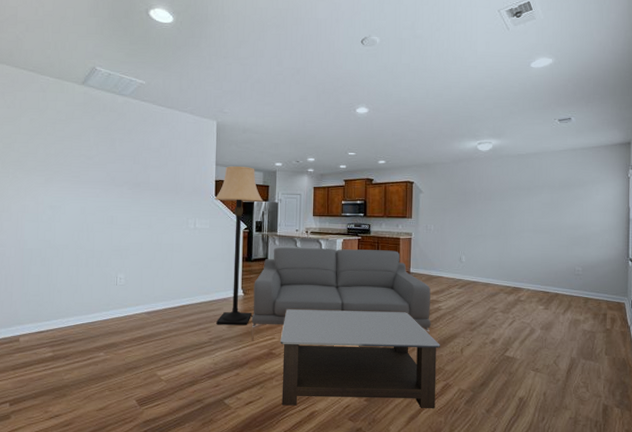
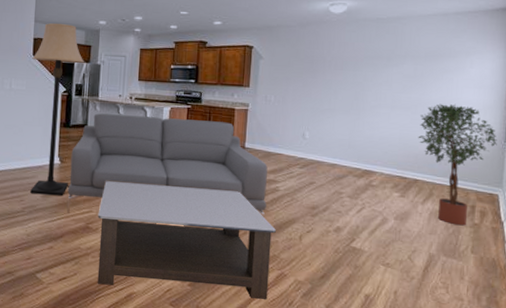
potted tree: none [557,226,621,332] -> present [418,103,497,226]

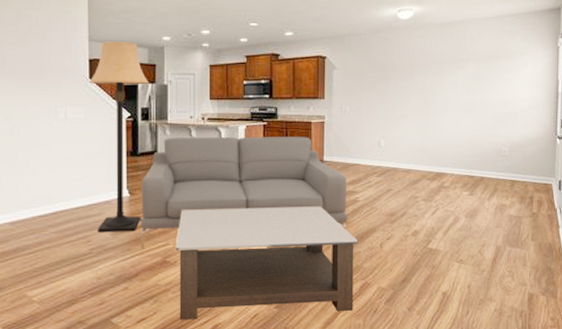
potted tree: present [418,103,497,226] -> none [482,102,549,217]

